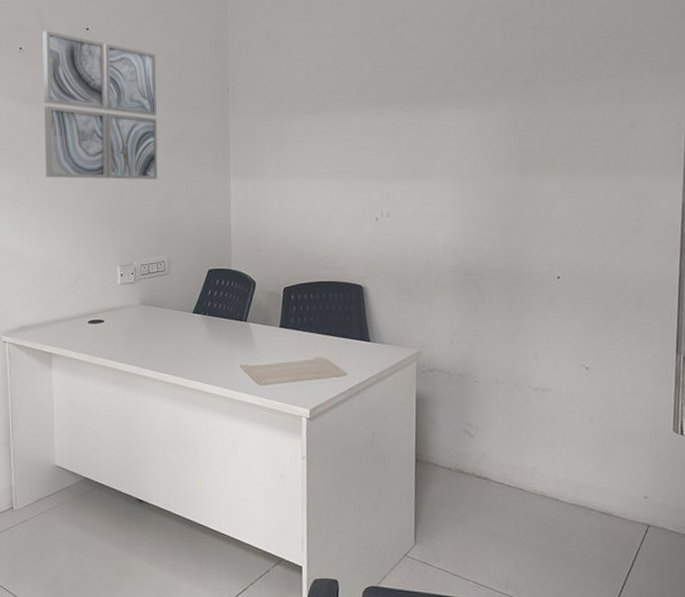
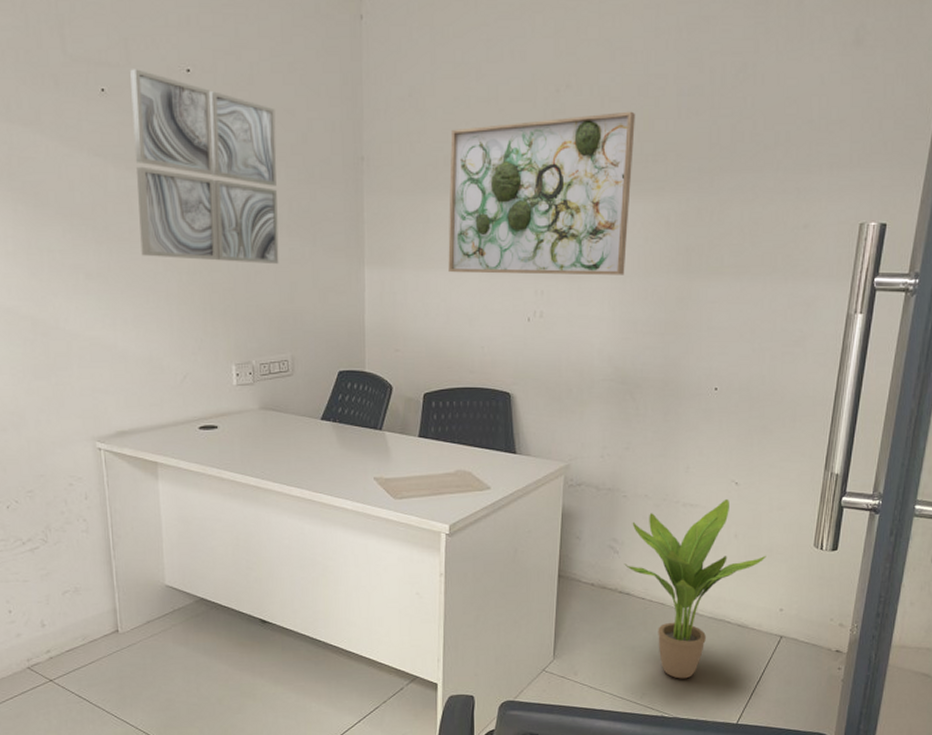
wall art: none [302,36,465,181] -> present [448,111,635,276]
potted plant: none [480,384,625,568] -> present [624,500,766,679]

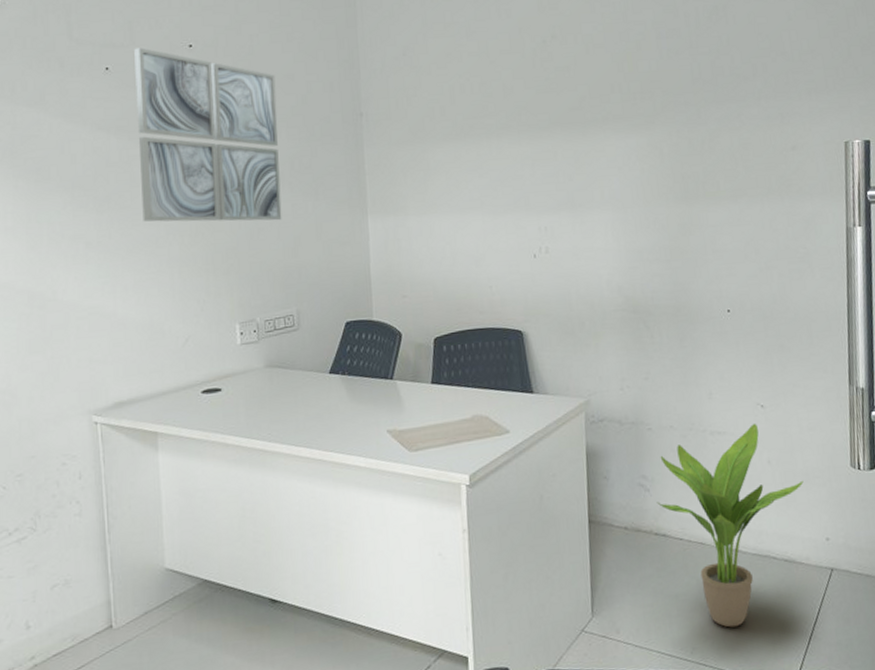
wall art: present [448,111,635,276] -> none [445,55,625,216]

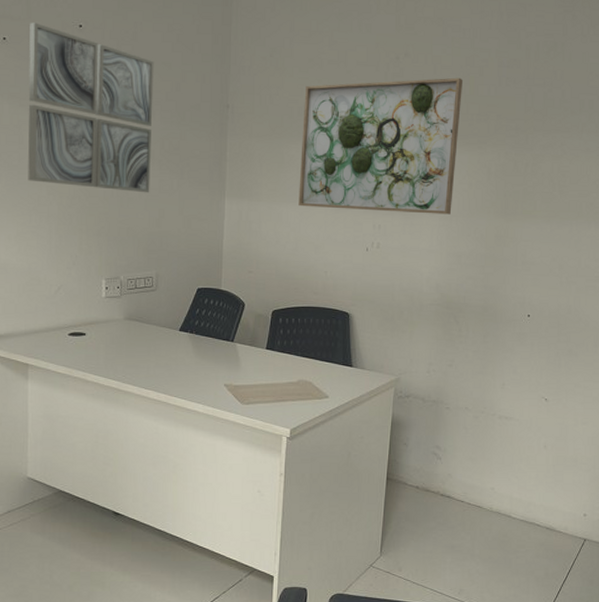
wall art: none [445,55,625,216] -> present [298,77,463,215]
potted plant: present [656,424,804,628] -> none [446,414,572,577]

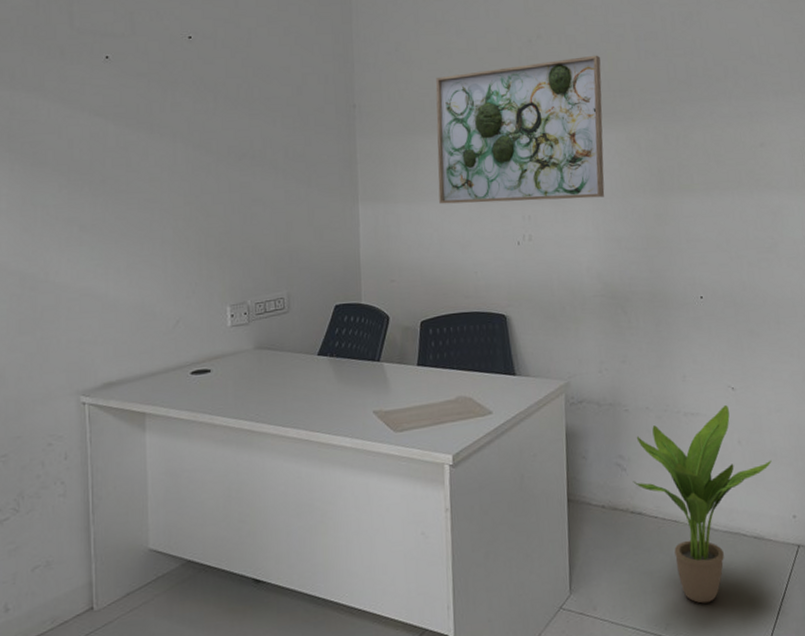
wall art: present [28,22,154,193] -> none [134,38,275,207]
potted plant: none [446,414,572,577] -> present [633,405,772,604]

